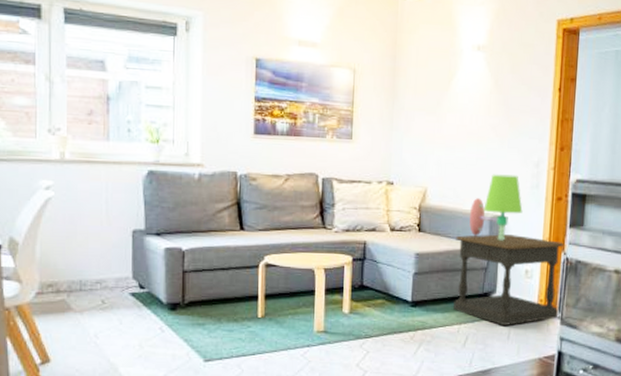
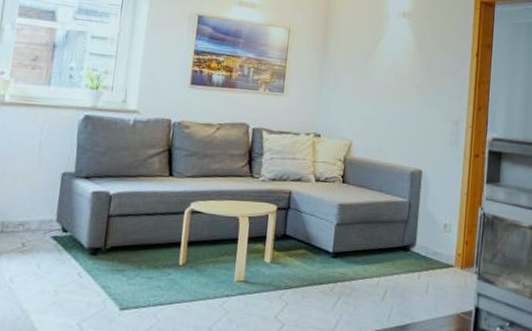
side table: present [453,234,565,325] -> none [374,187,482,279]
lampshade: present [469,174,523,241] -> none [391,130,442,195]

